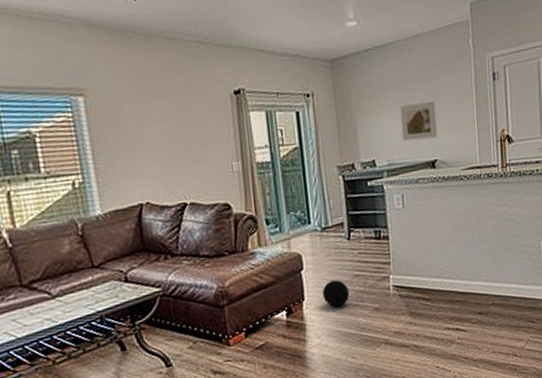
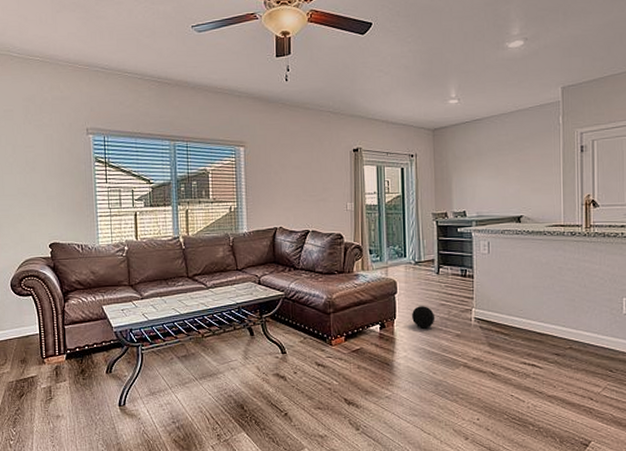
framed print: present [399,102,437,141] -> none [490,167,524,198]

